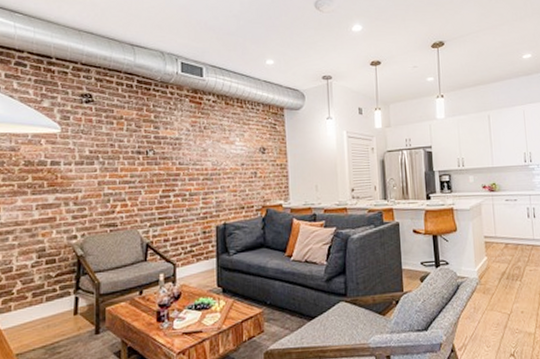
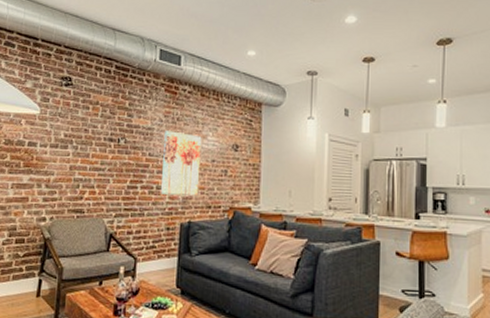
wall art: none [193,139,232,200] -> present [161,131,202,196]

